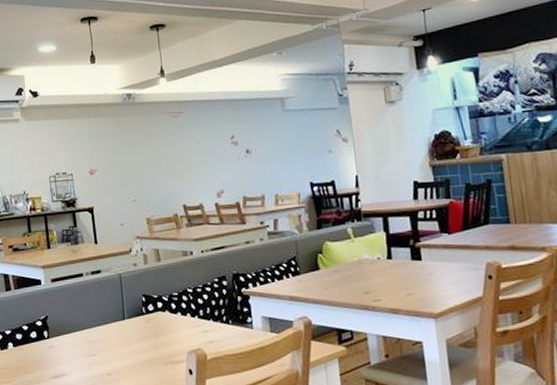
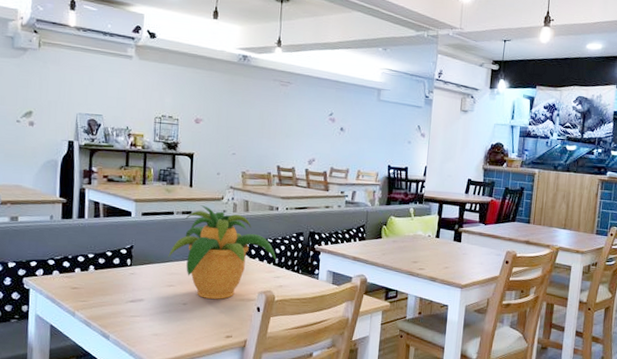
potted plant: none [84,261,203,365] -> present [168,205,278,299]

